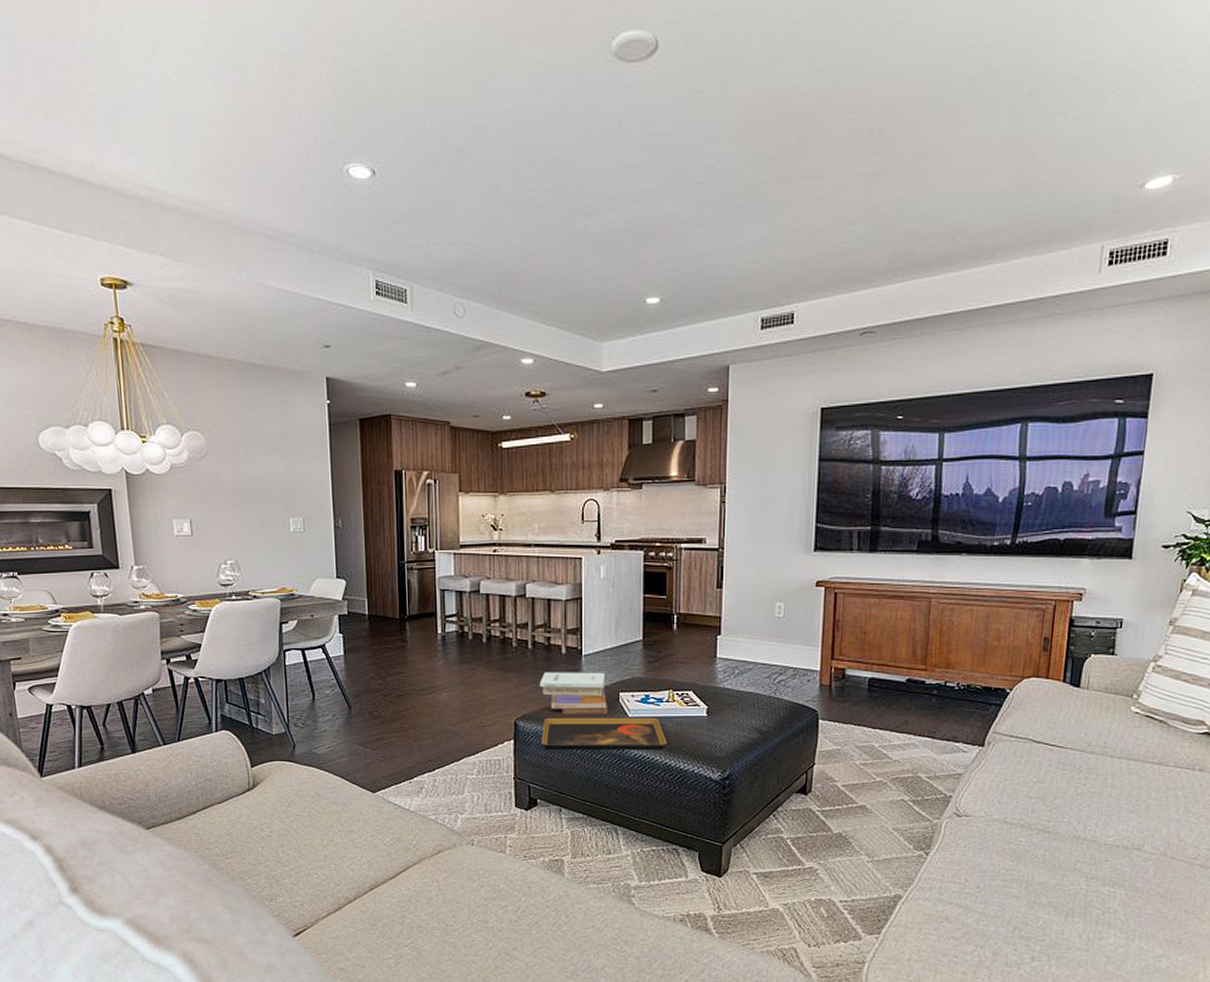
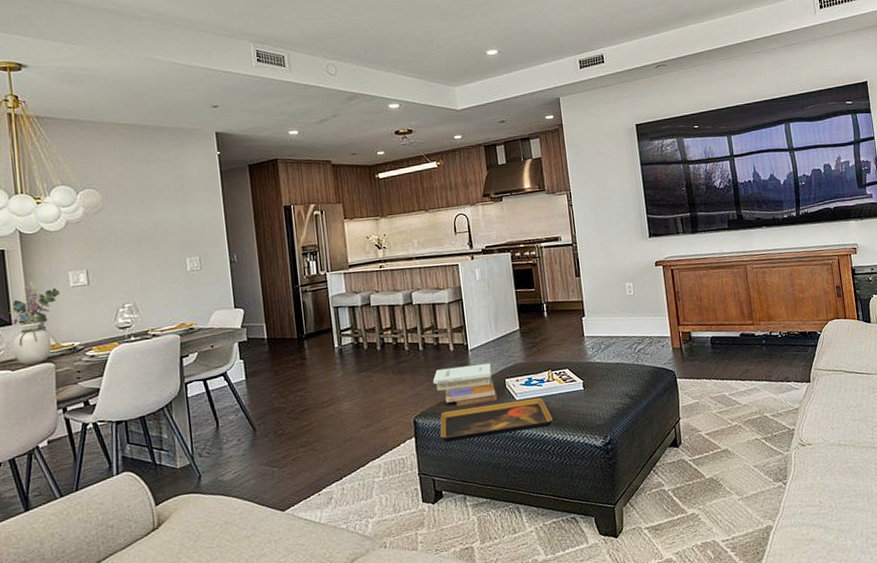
bouquet: none [116,525,165,612] -> present [9,280,61,365]

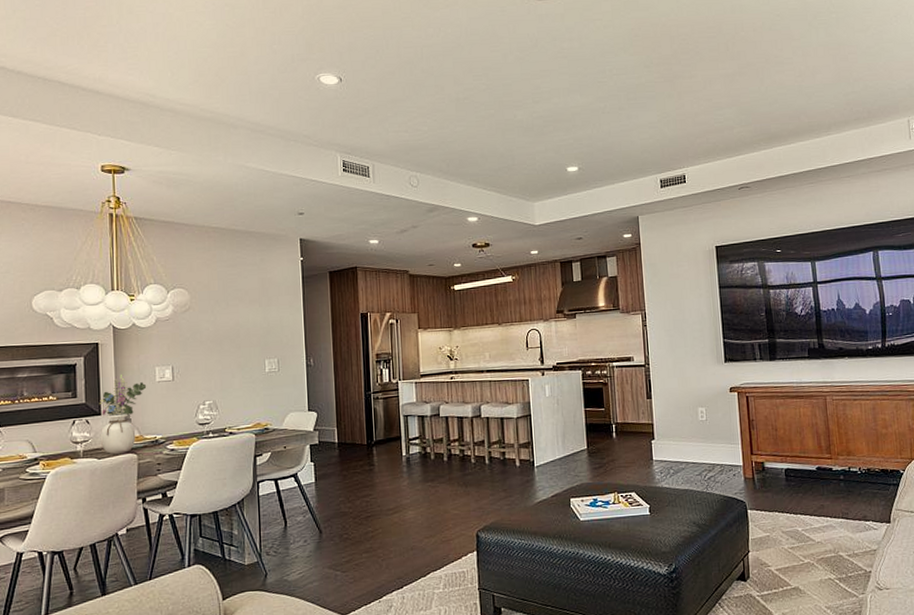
books: present [432,363,498,408] -> none [497,481,562,524]
decorative tray: present [440,397,553,443] -> none [502,519,617,559]

